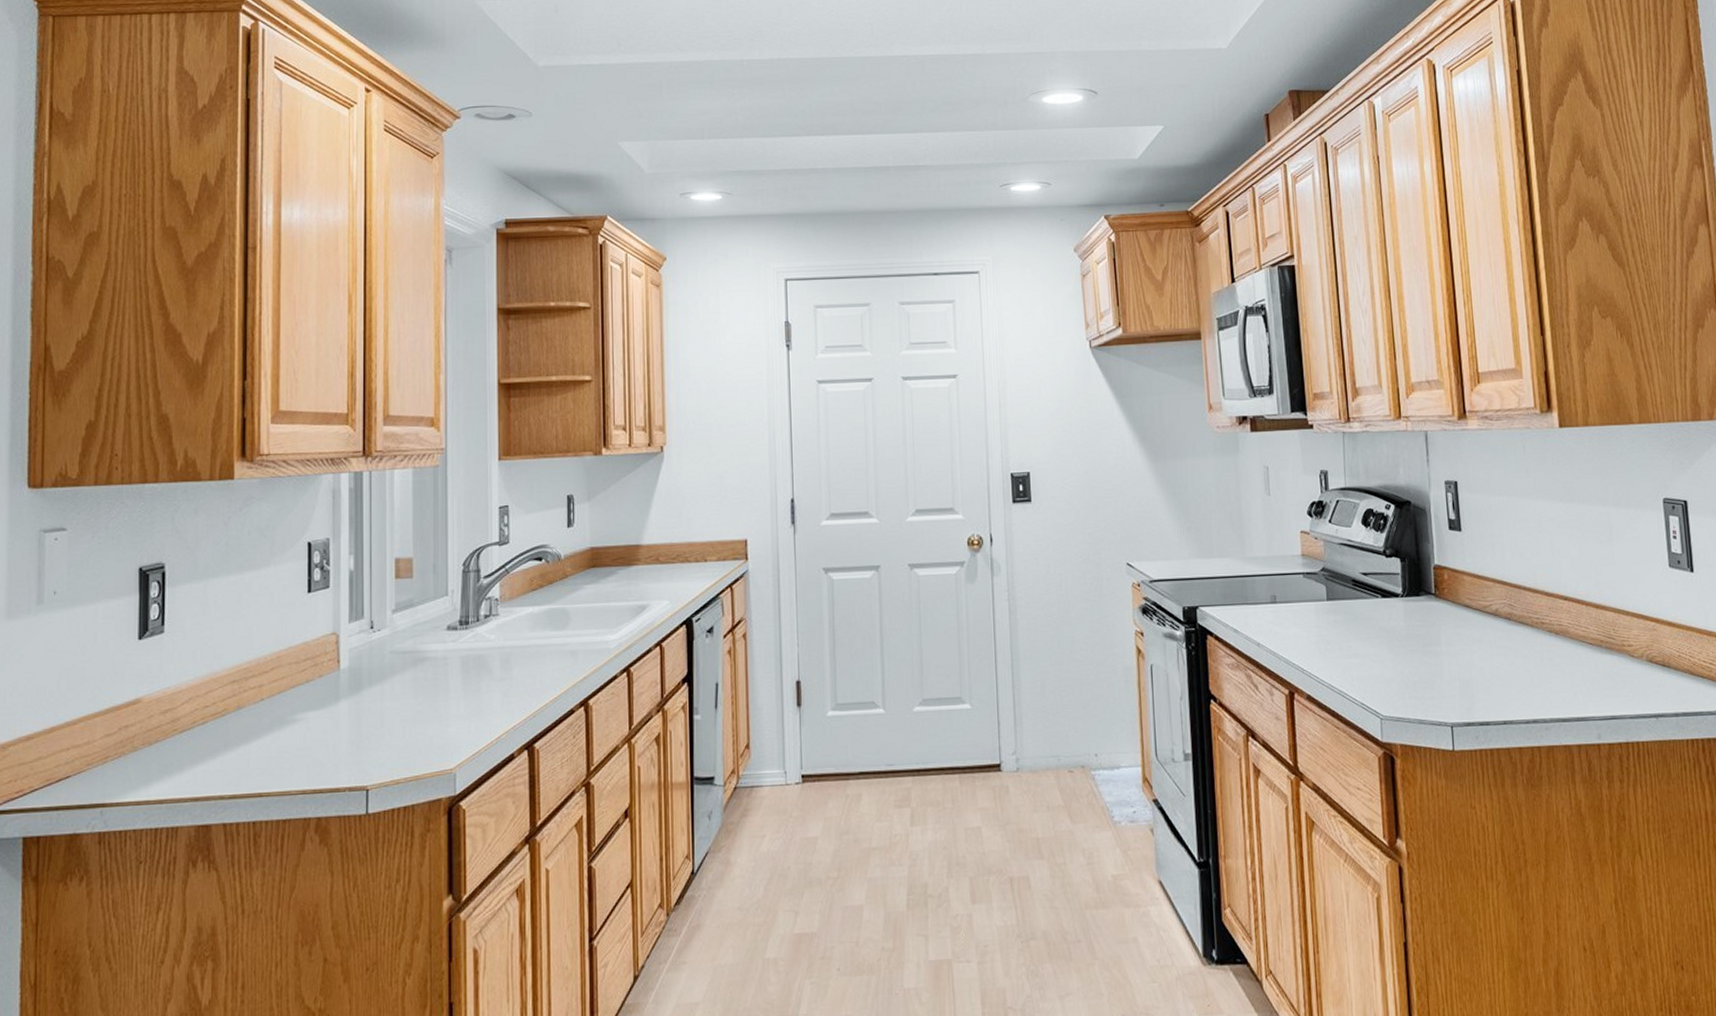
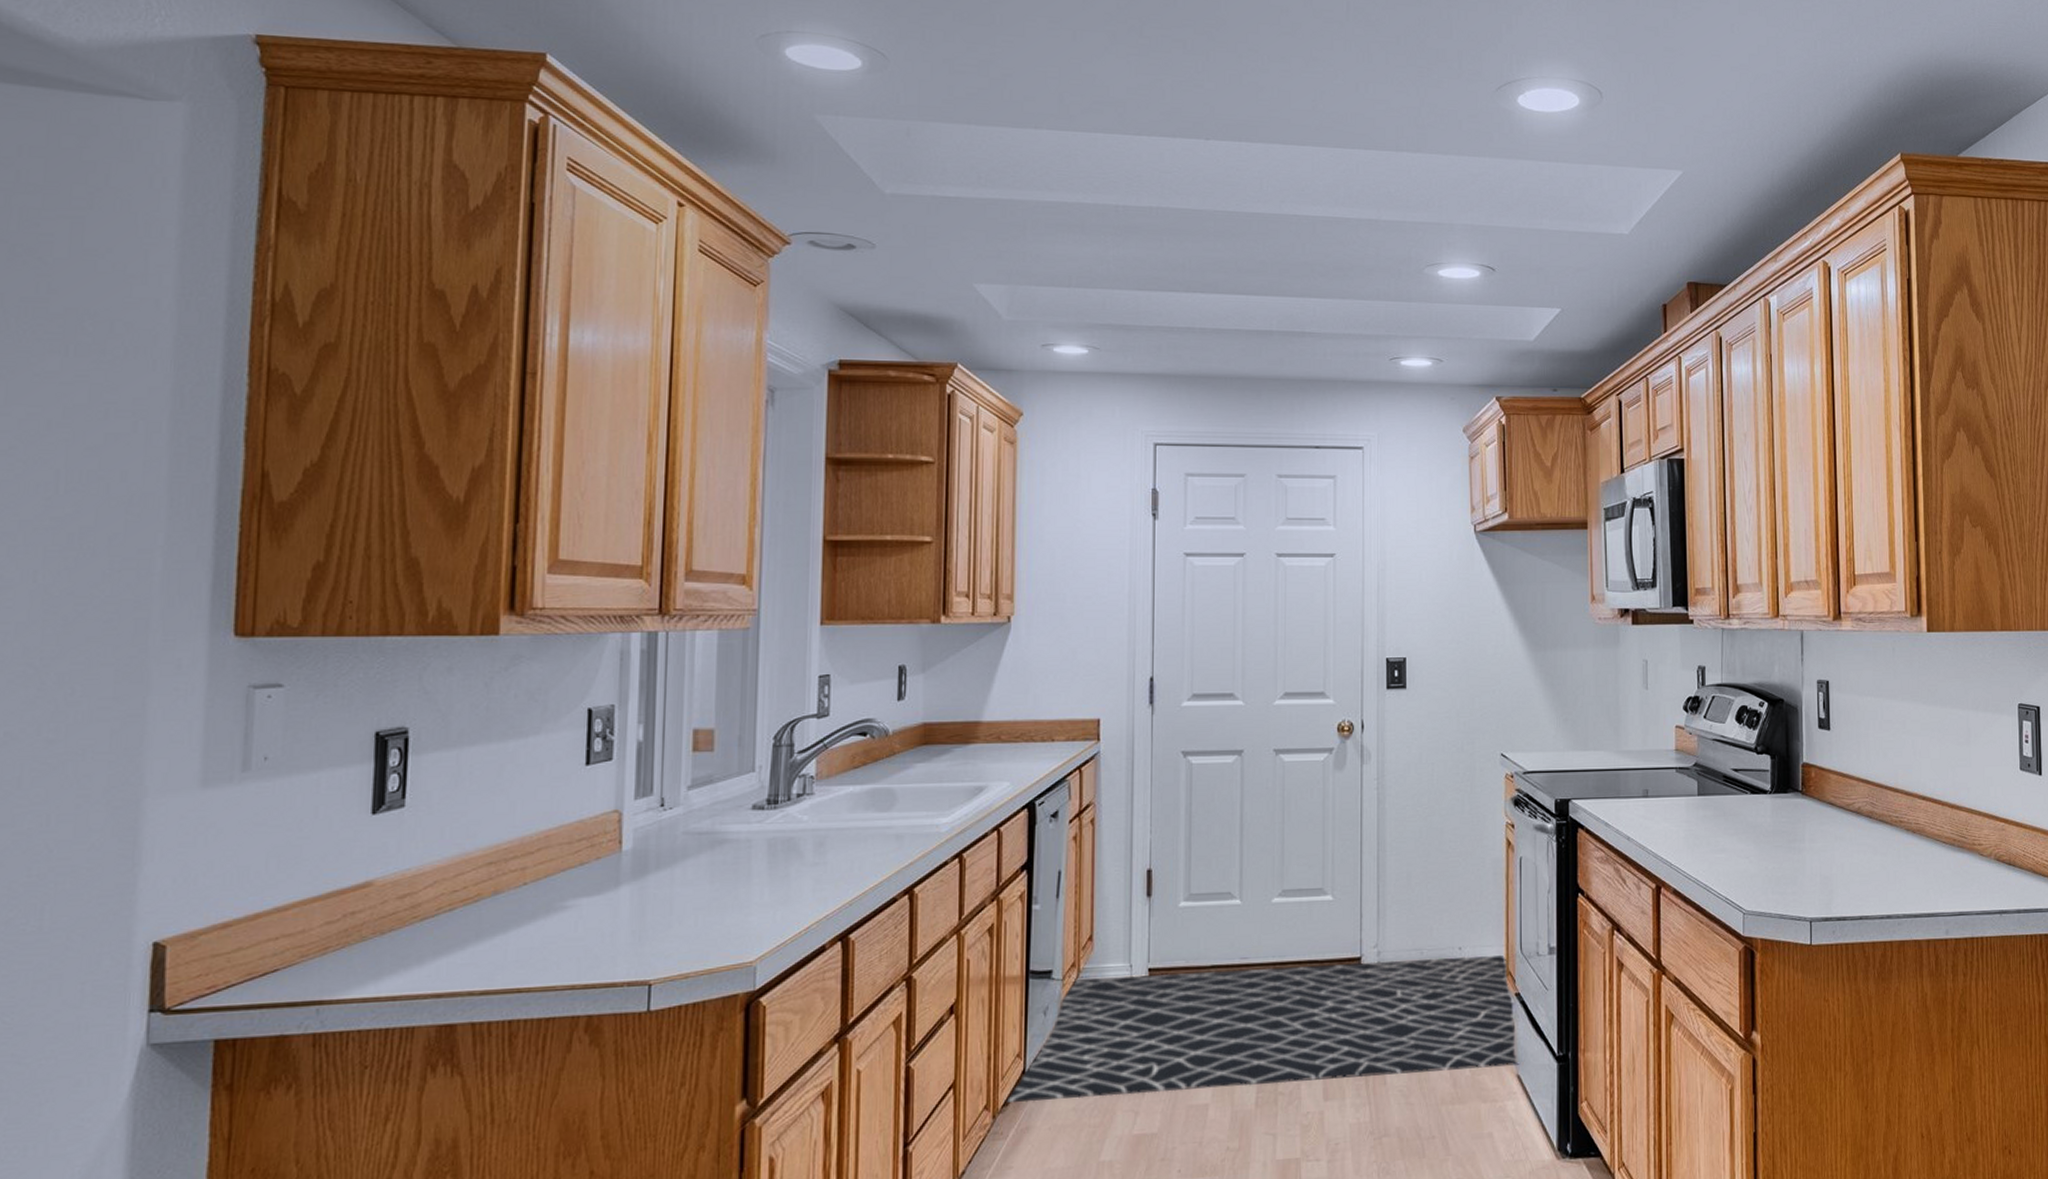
rug: none [678,762,1161,902] -> present [1006,955,1520,1103]

